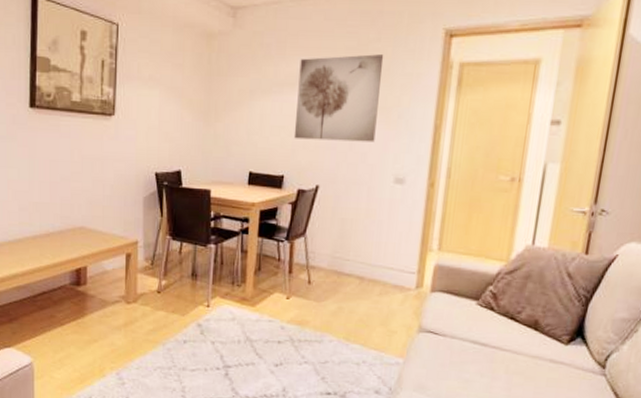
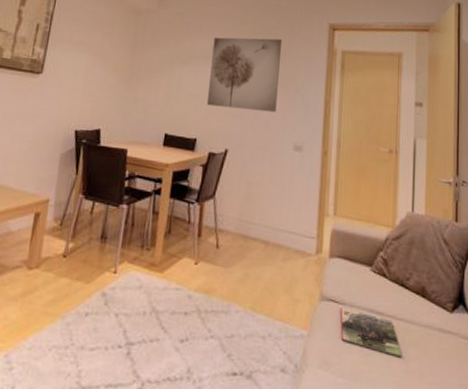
magazine: none [439,338,505,384] -> present [340,307,402,358]

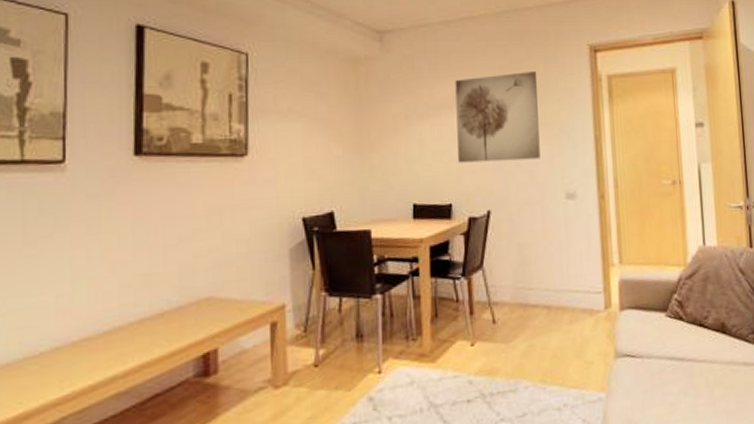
magazine: present [340,307,402,358] -> none [639,360,707,401]

